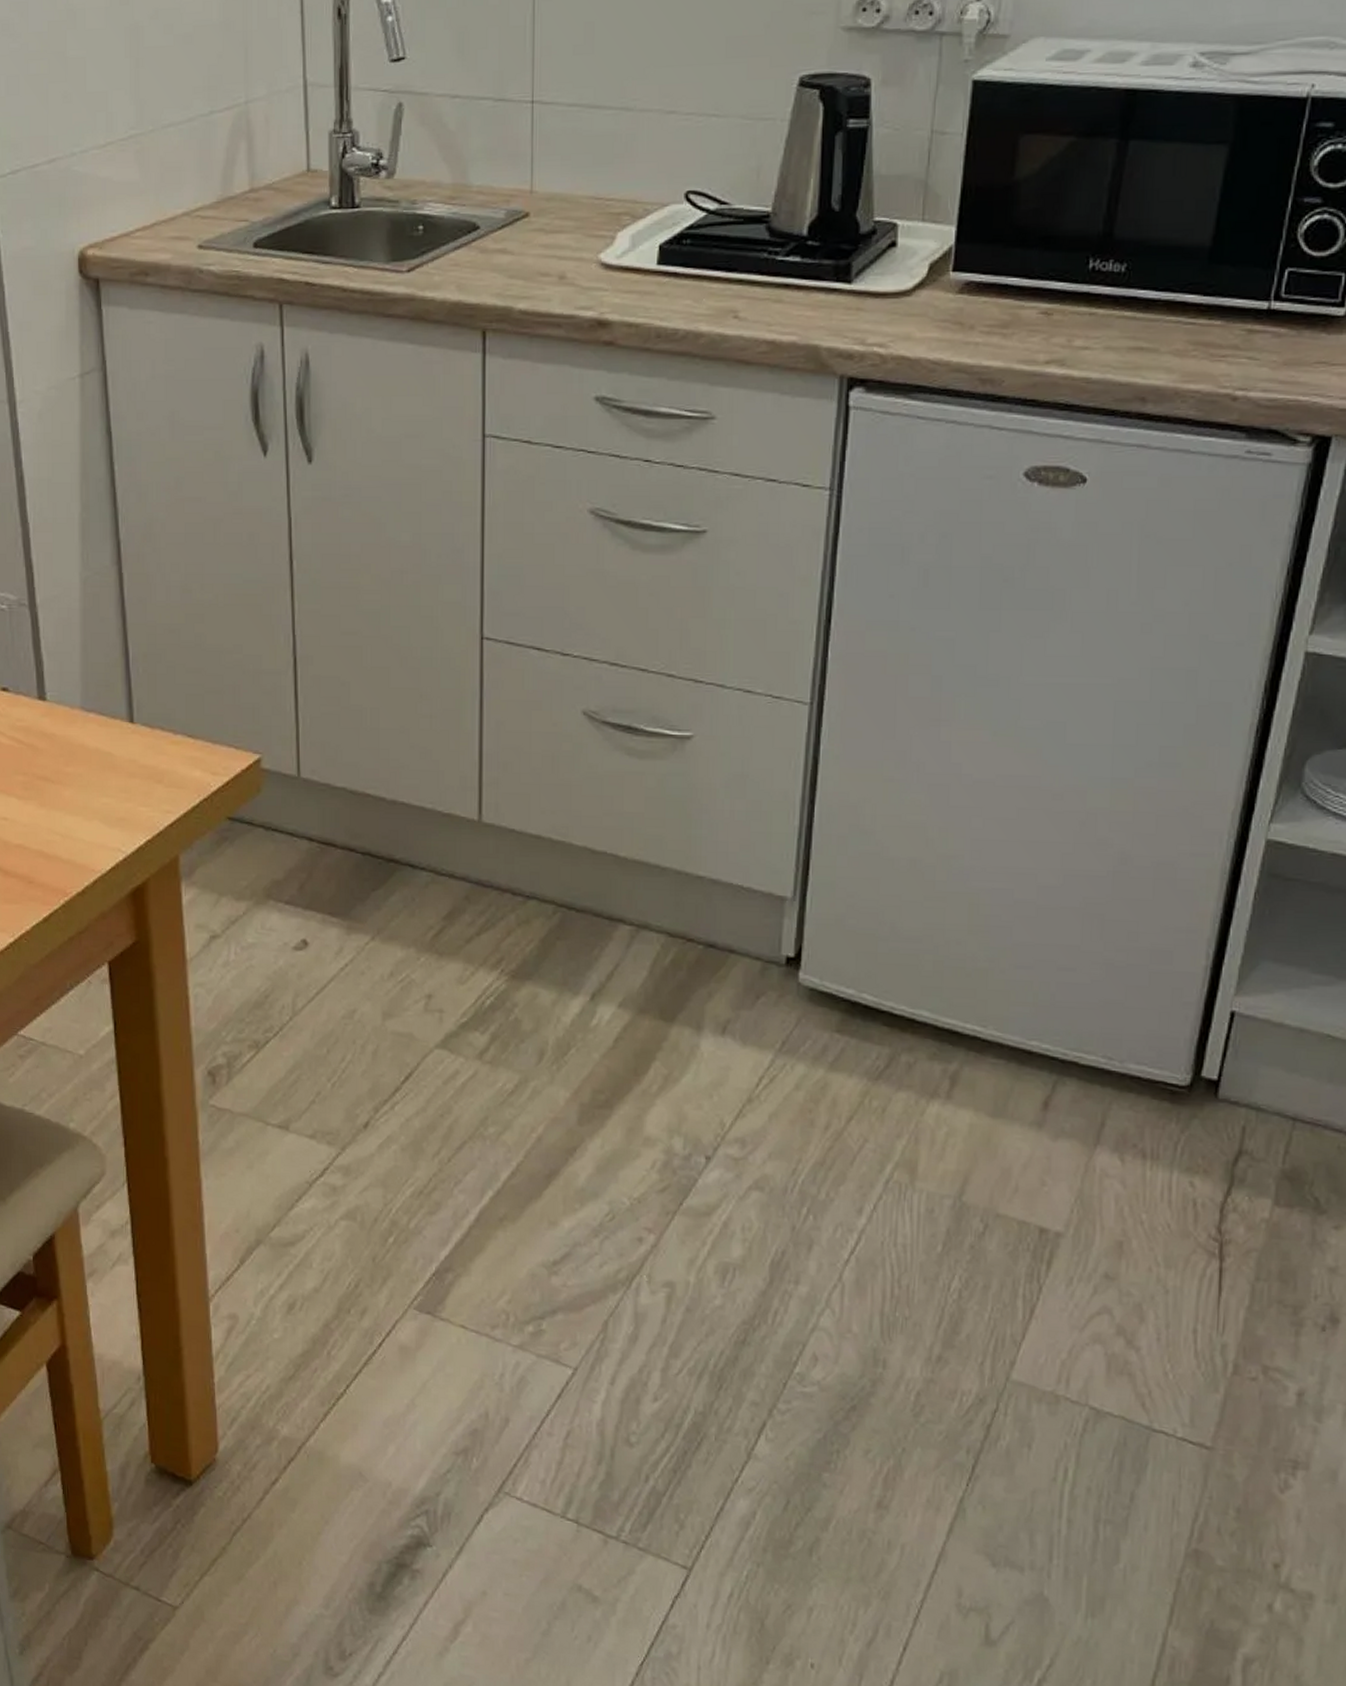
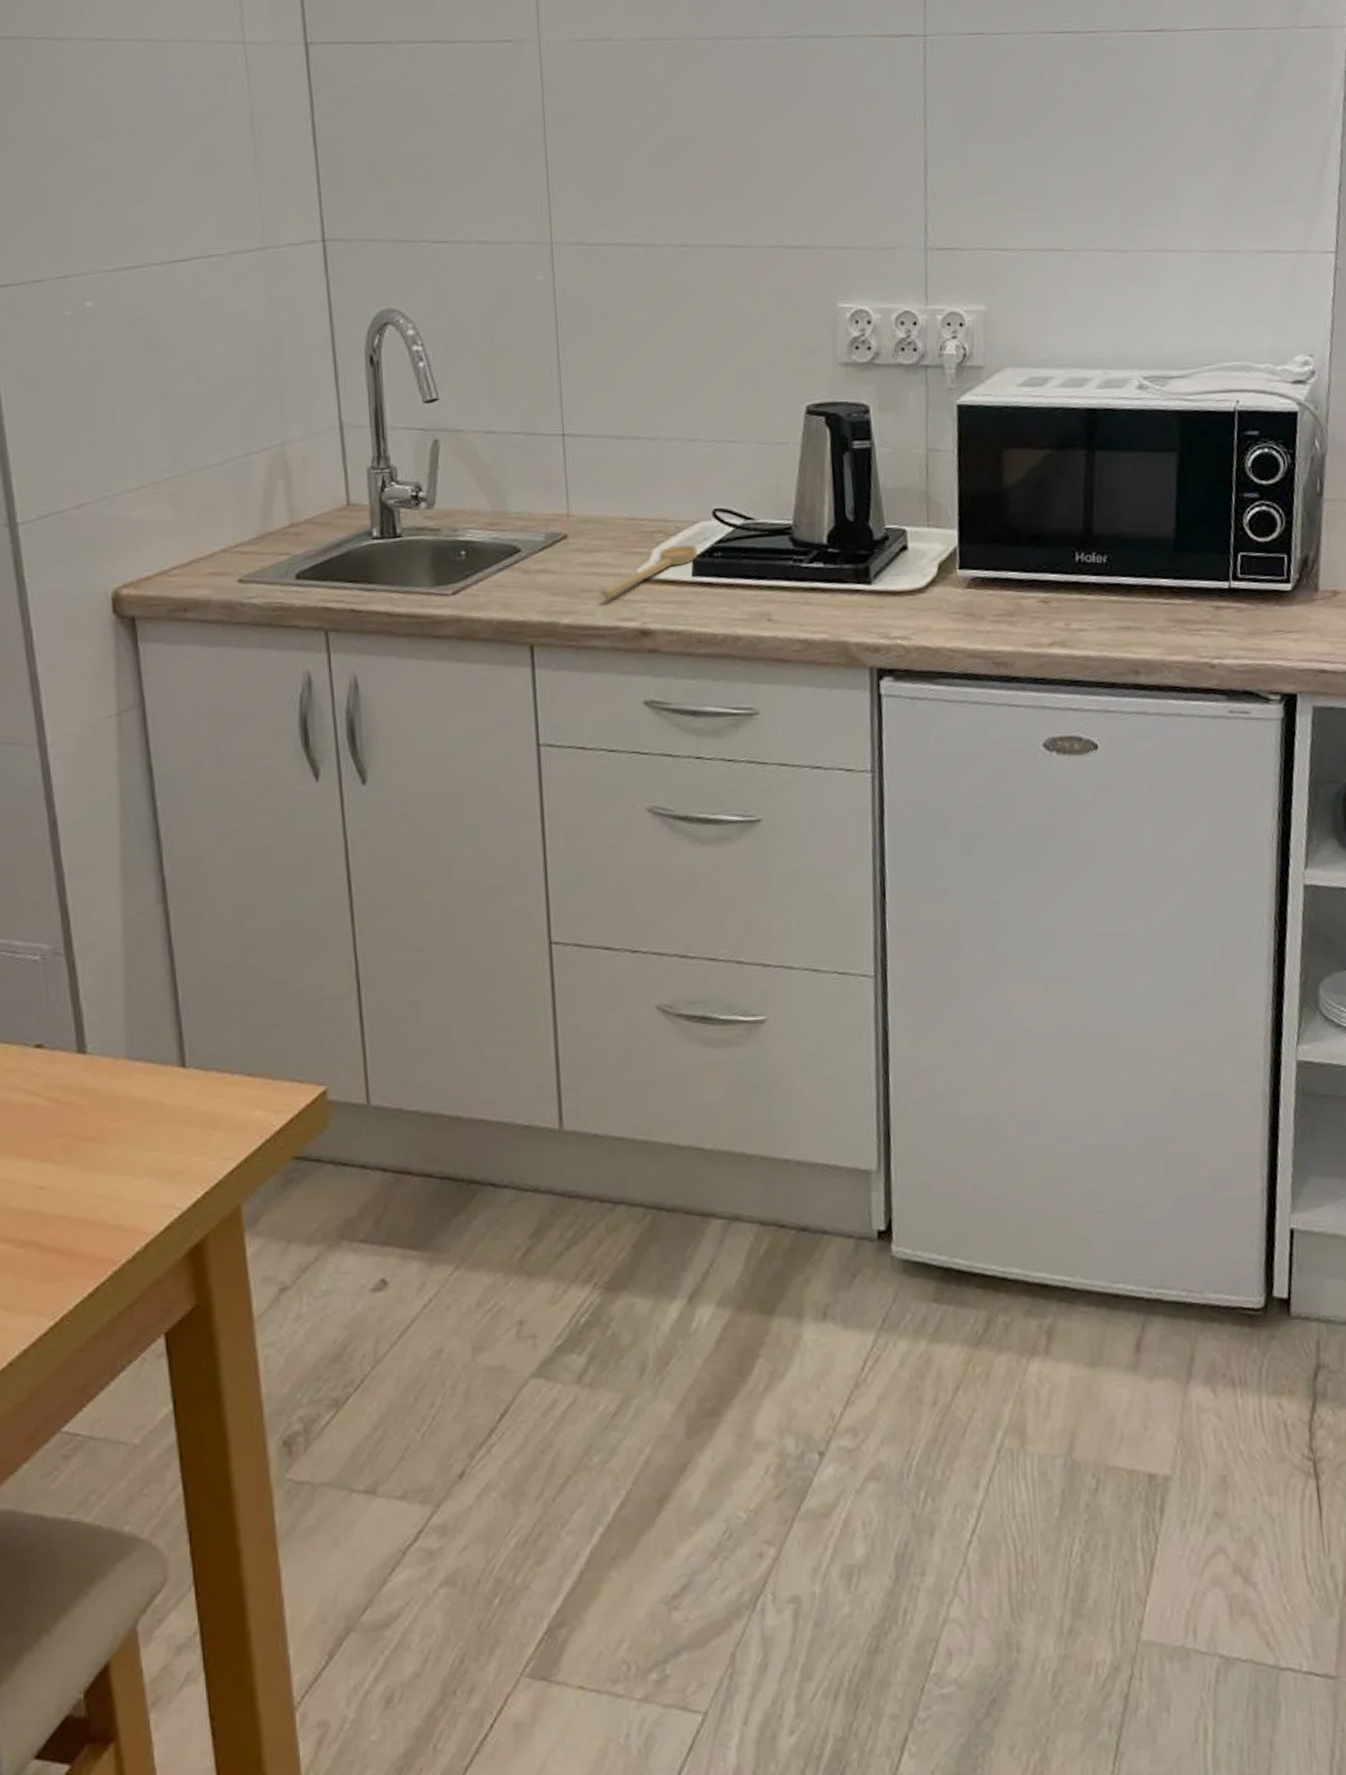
spoon: none [560,229,665,285] -> present [601,544,698,599]

